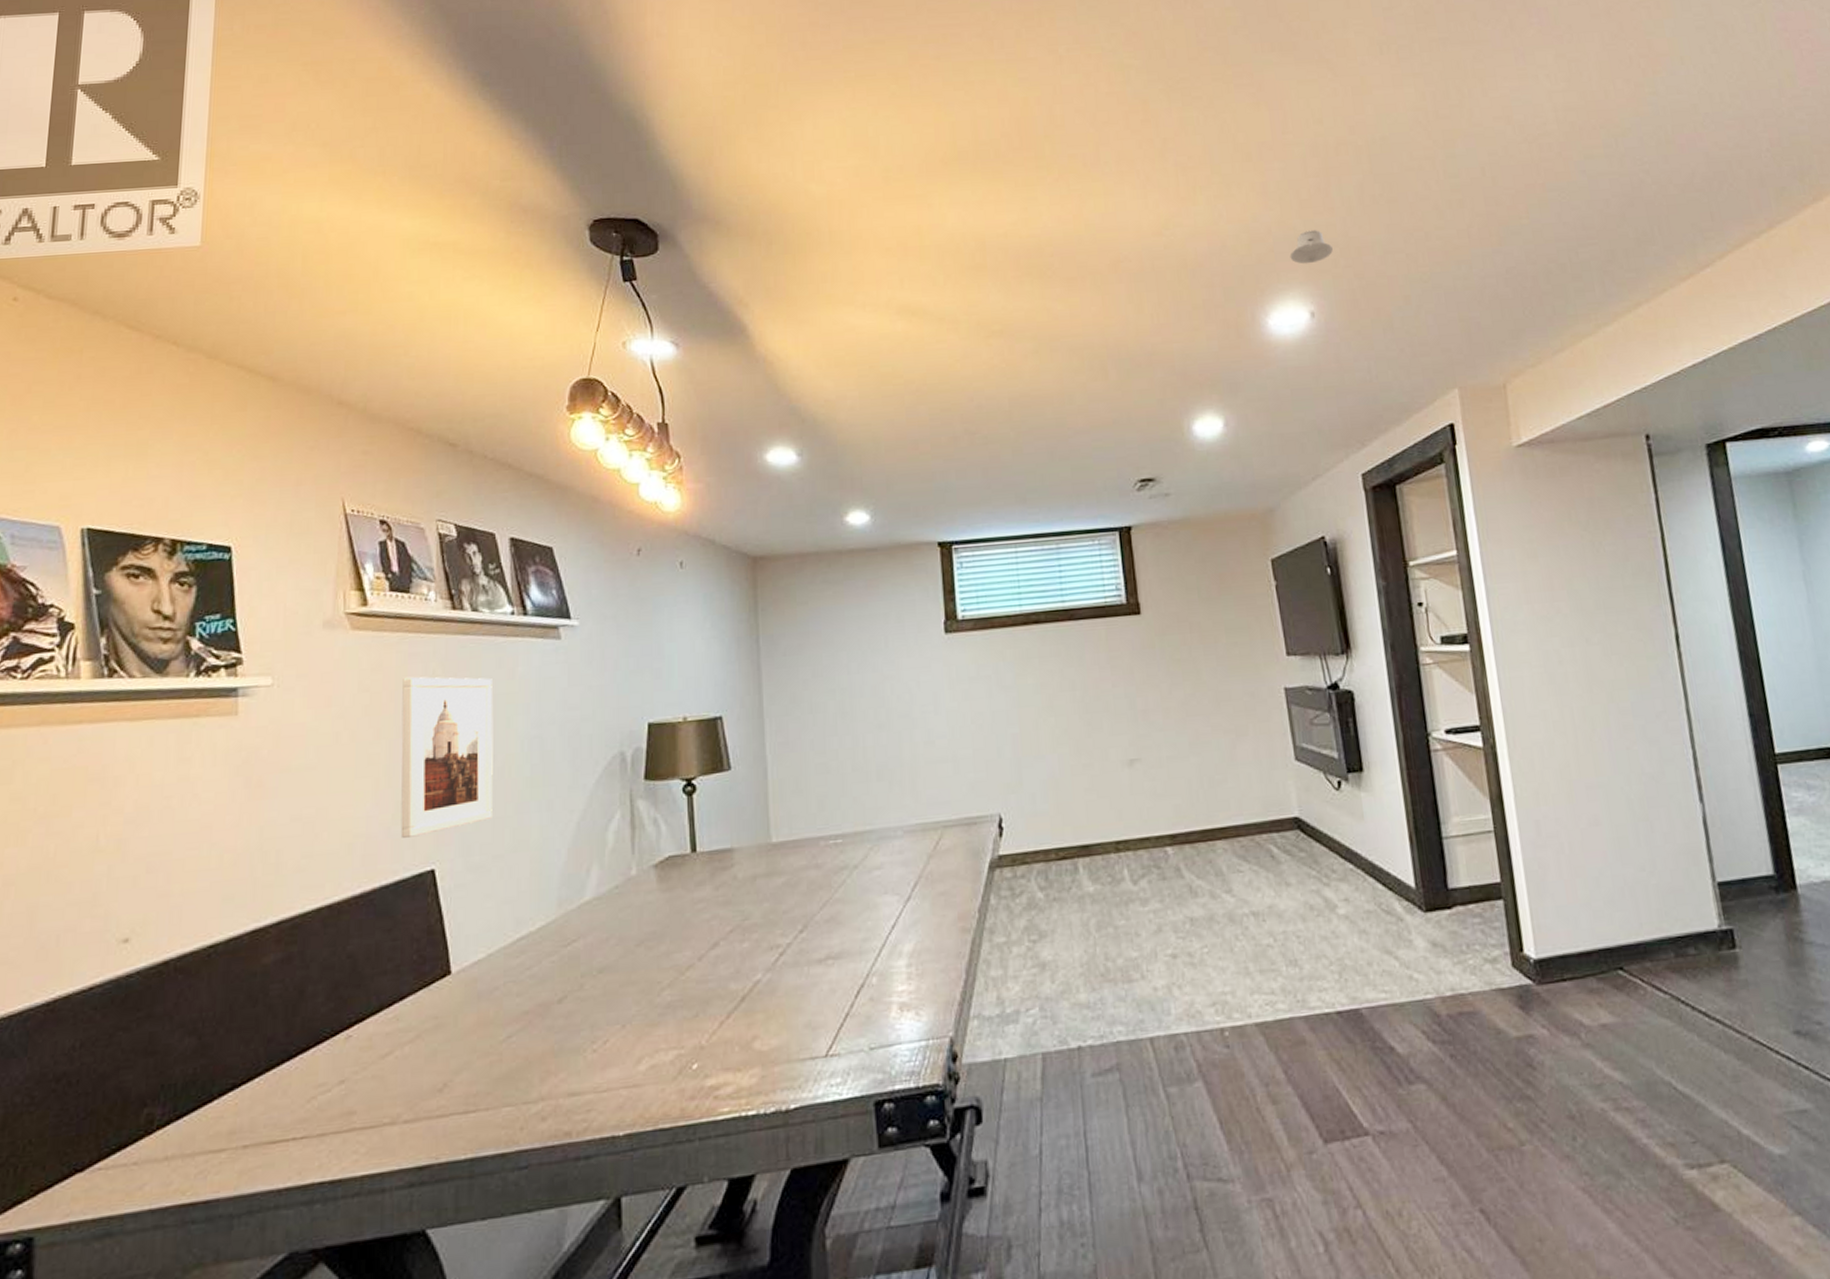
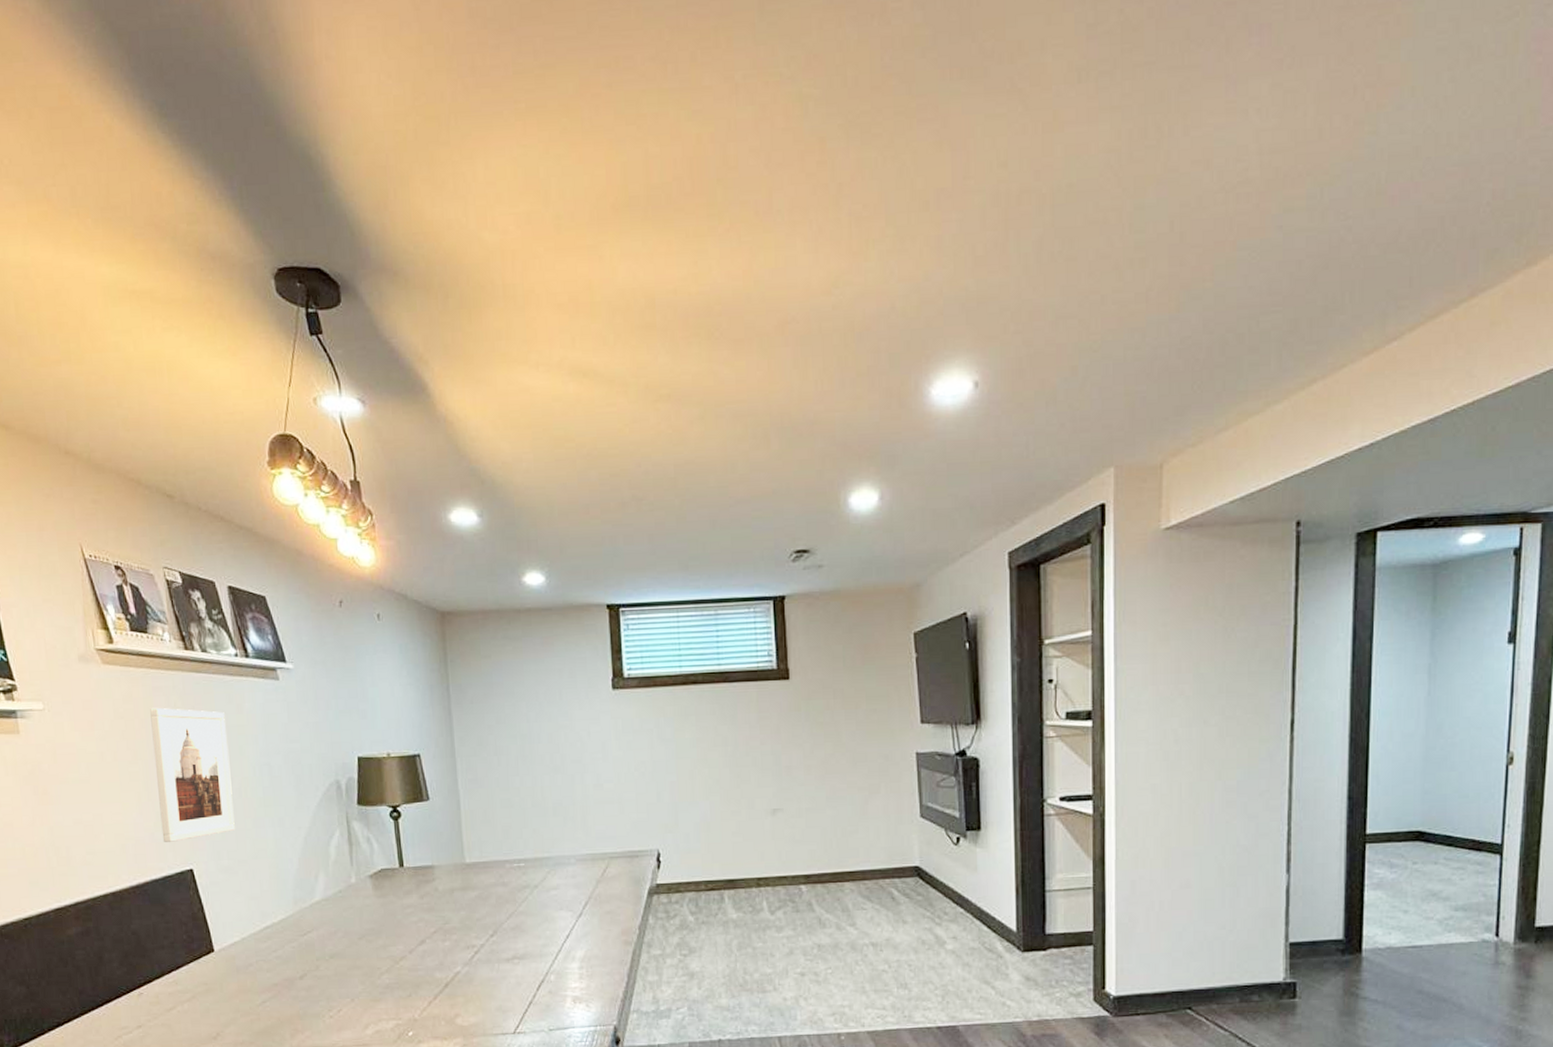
recessed light: present [1289,230,1334,264] -> none [959,291,1005,329]

